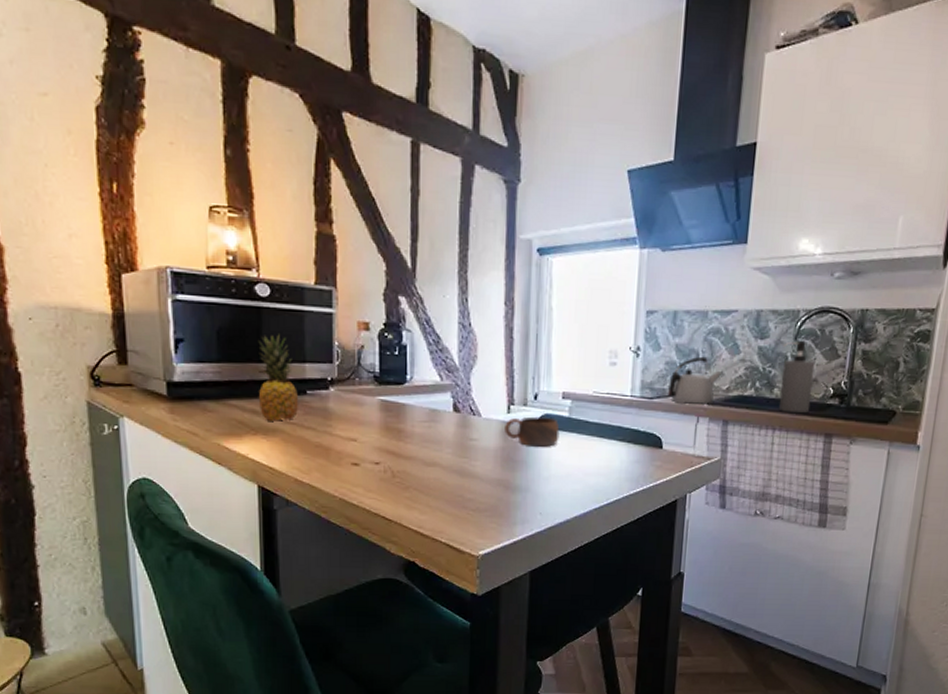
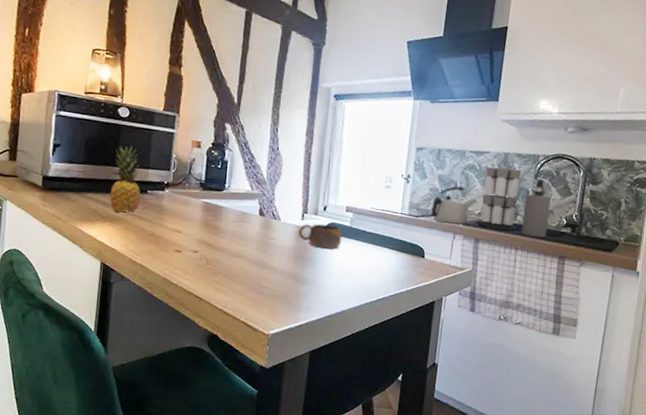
spice rack: none [725,319,778,408] -> present [477,159,521,232]

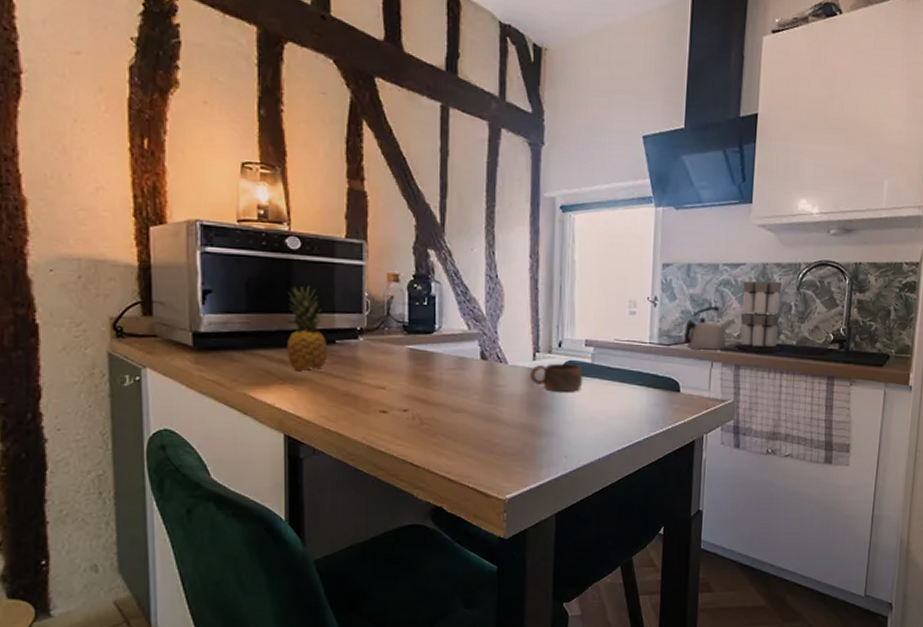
soap dispenser: present [521,179,551,239] -> none [786,291,816,358]

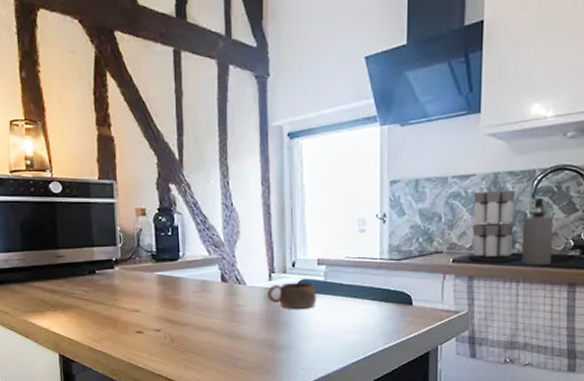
fruit: present [286,285,328,370] -> none [54,224,90,298]
kettle: present [684,305,732,351] -> none [415,218,463,264]
soap dispenser: none [786,291,816,358] -> present [522,197,554,266]

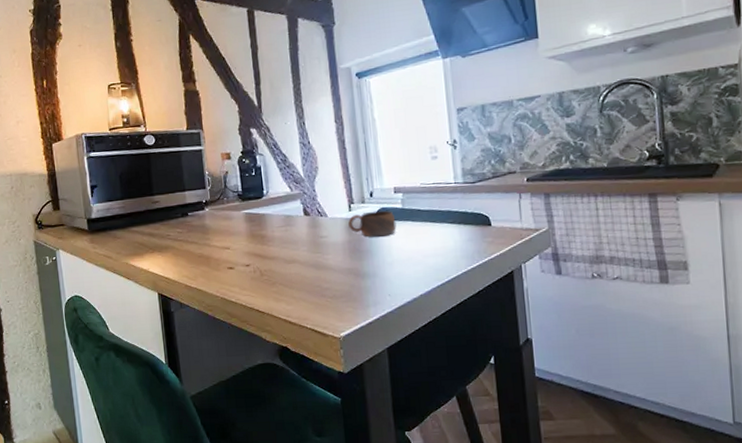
spice rack: present [469,181,515,263] -> none [539,100,591,180]
soap dispenser: present [522,197,554,266] -> none [590,112,629,179]

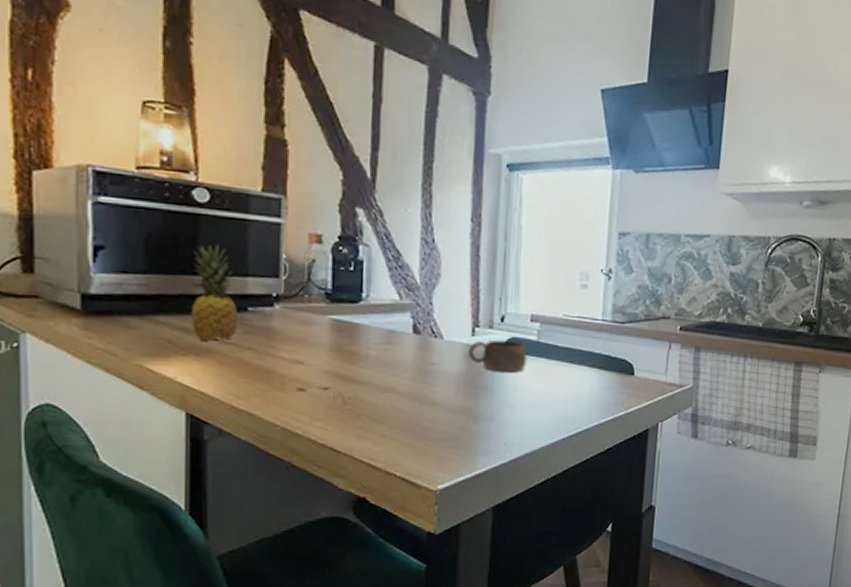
fruit: none [149,172,183,241] -> present [190,244,239,341]

